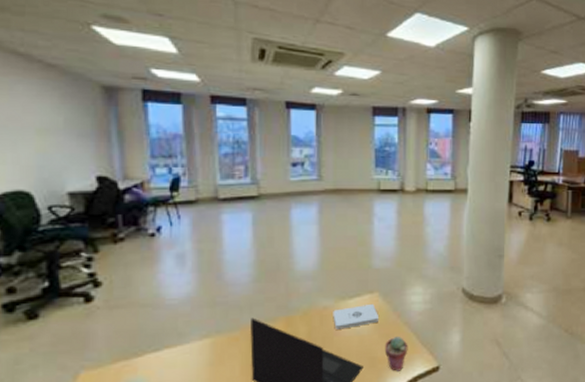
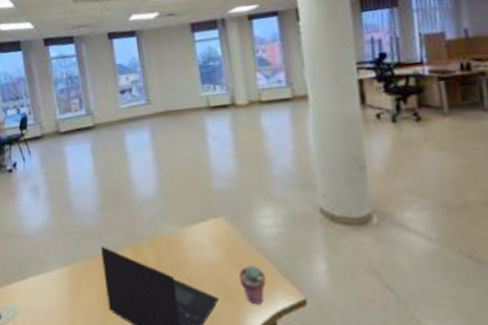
notepad: present [333,303,378,330] -> none [178,228,228,257]

